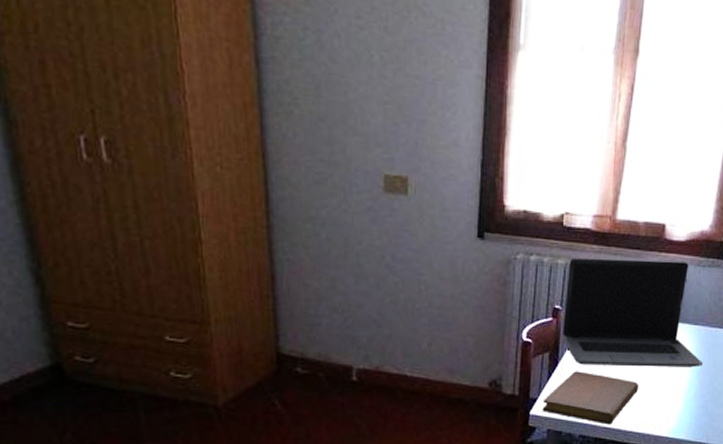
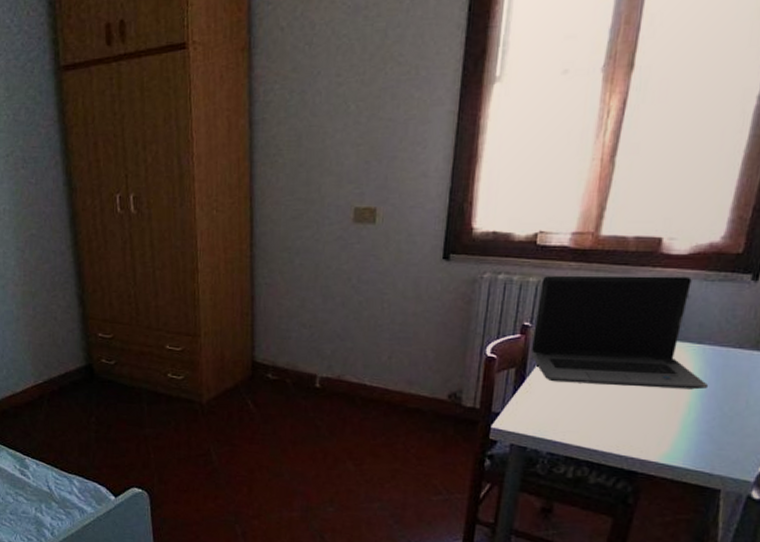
notebook: present [542,371,639,425] -> none [505,387,623,444]

